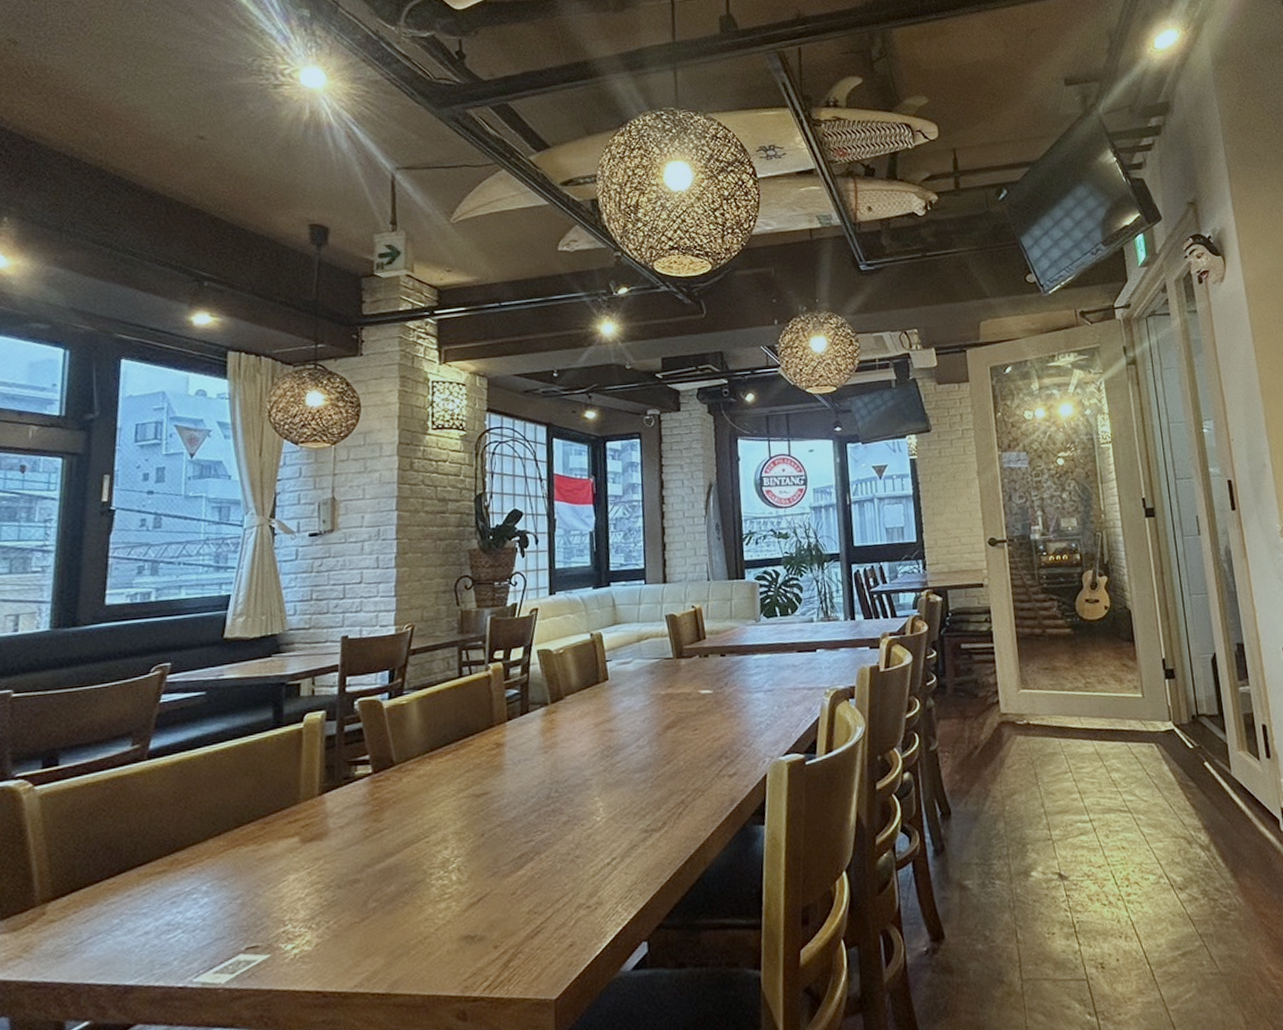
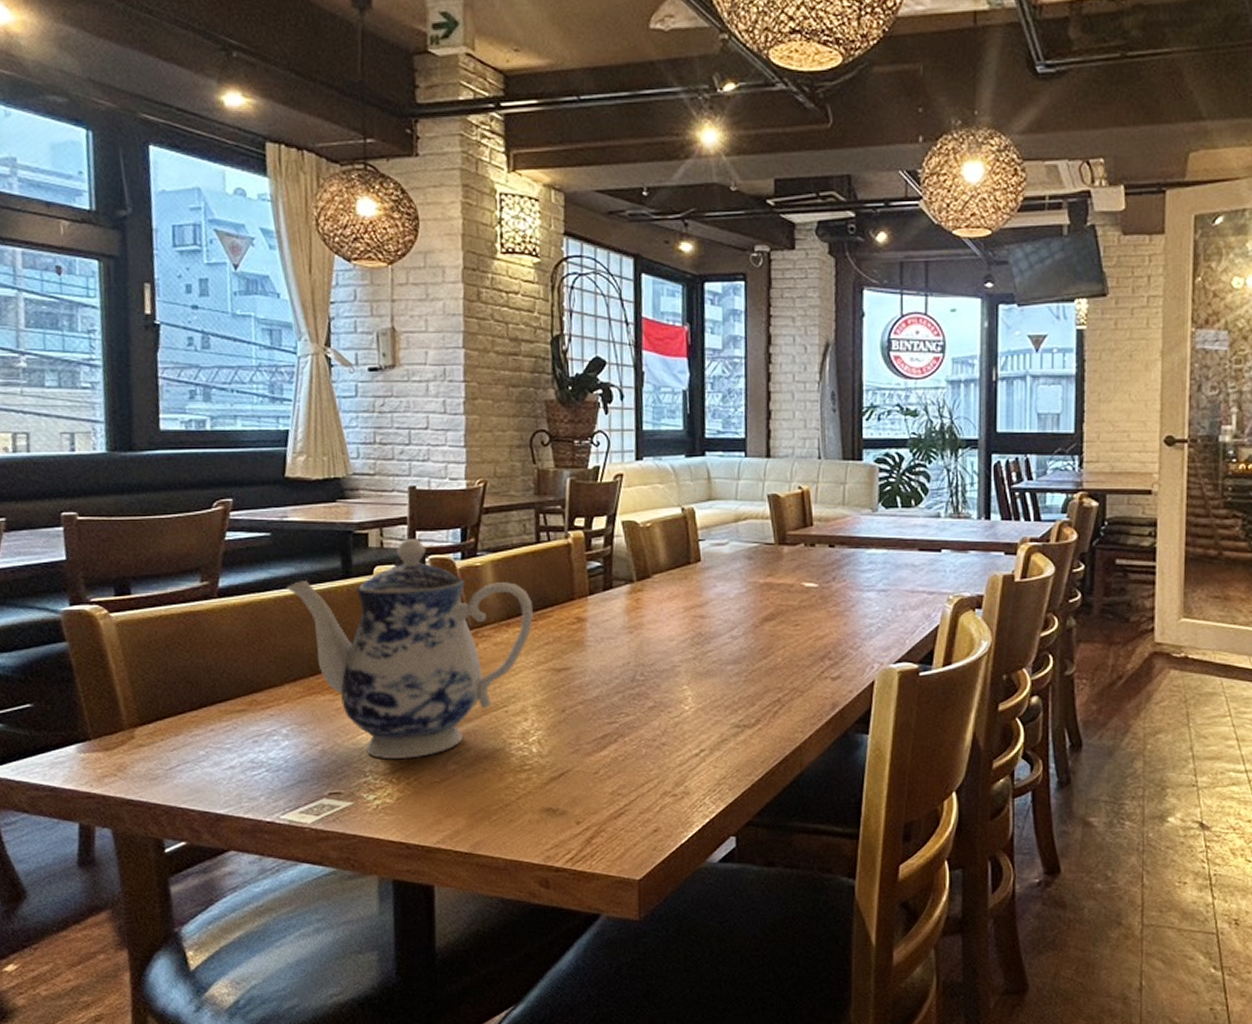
teapot: none [217,684,455,905] -> present [286,539,534,758]

